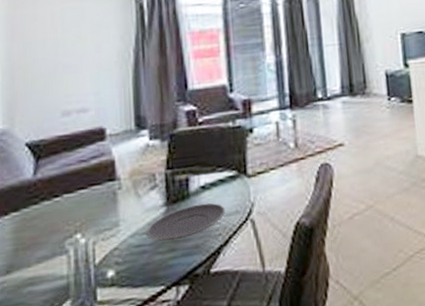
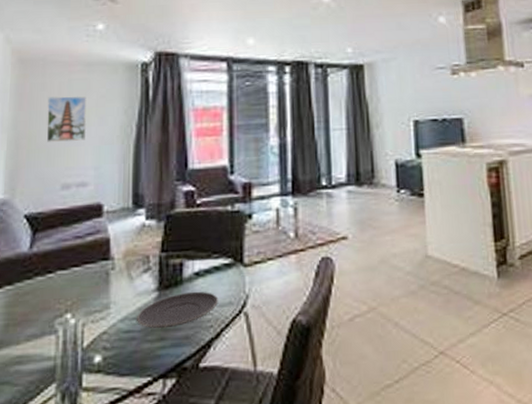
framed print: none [41,24,84,71] -> present [46,96,87,142]

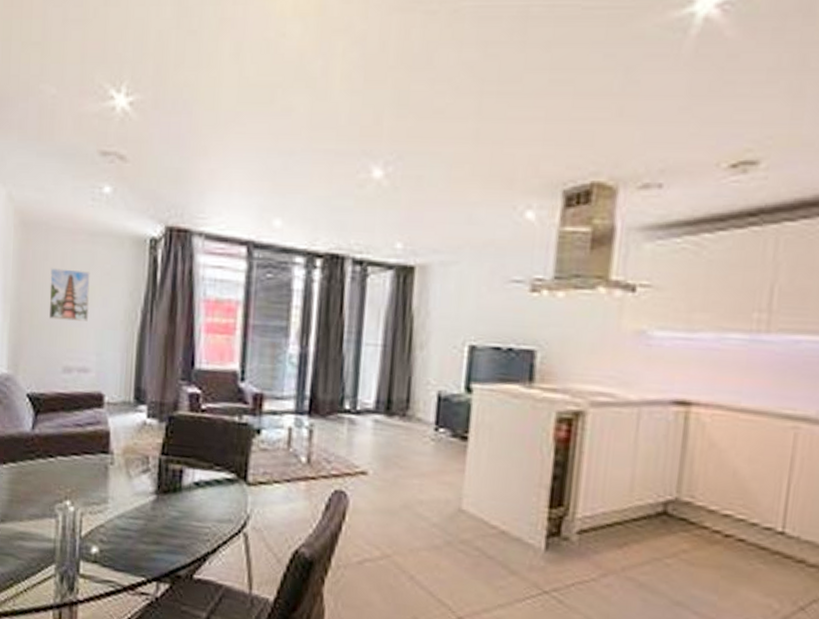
plate: present [137,291,219,329] -> none [133,501,218,534]

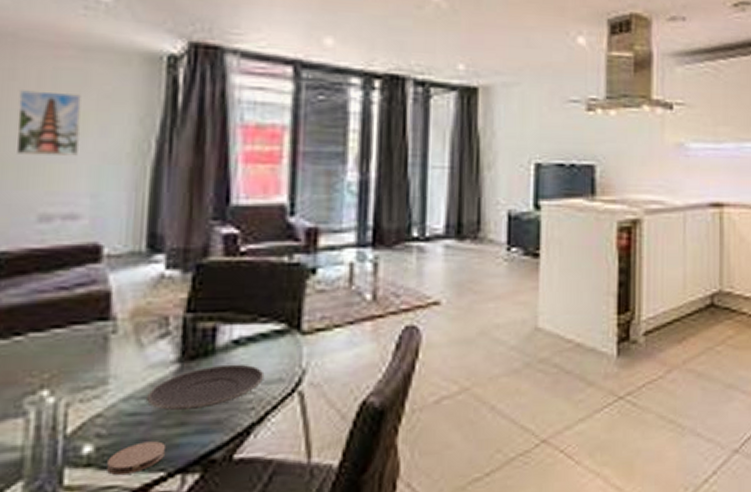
coaster: none [107,552,146,575] -> present [107,441,167,475]
plate: none [133,501,218,534] -> present [147,364,265,411]

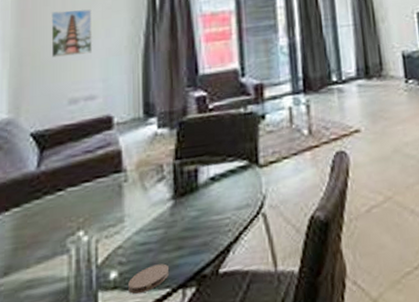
plate: present [147,364,265,411] -> none [153,196,236,238]

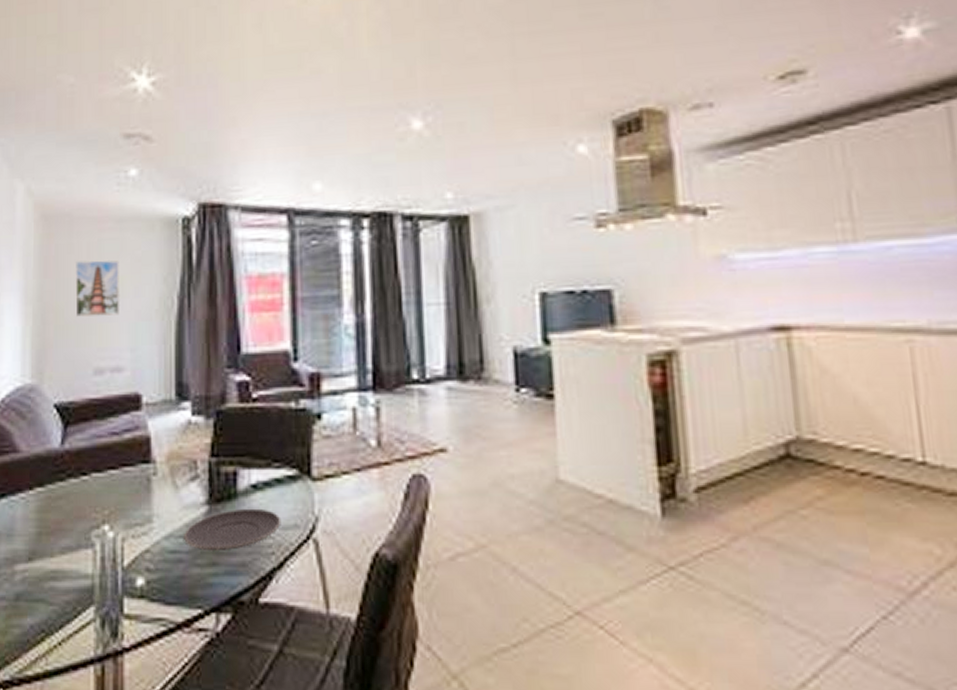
coaster: present [128,263,170,294] -> none [156,579,202,608]
plate: none [153,196,236,238] -> present [184,508,281,552]

